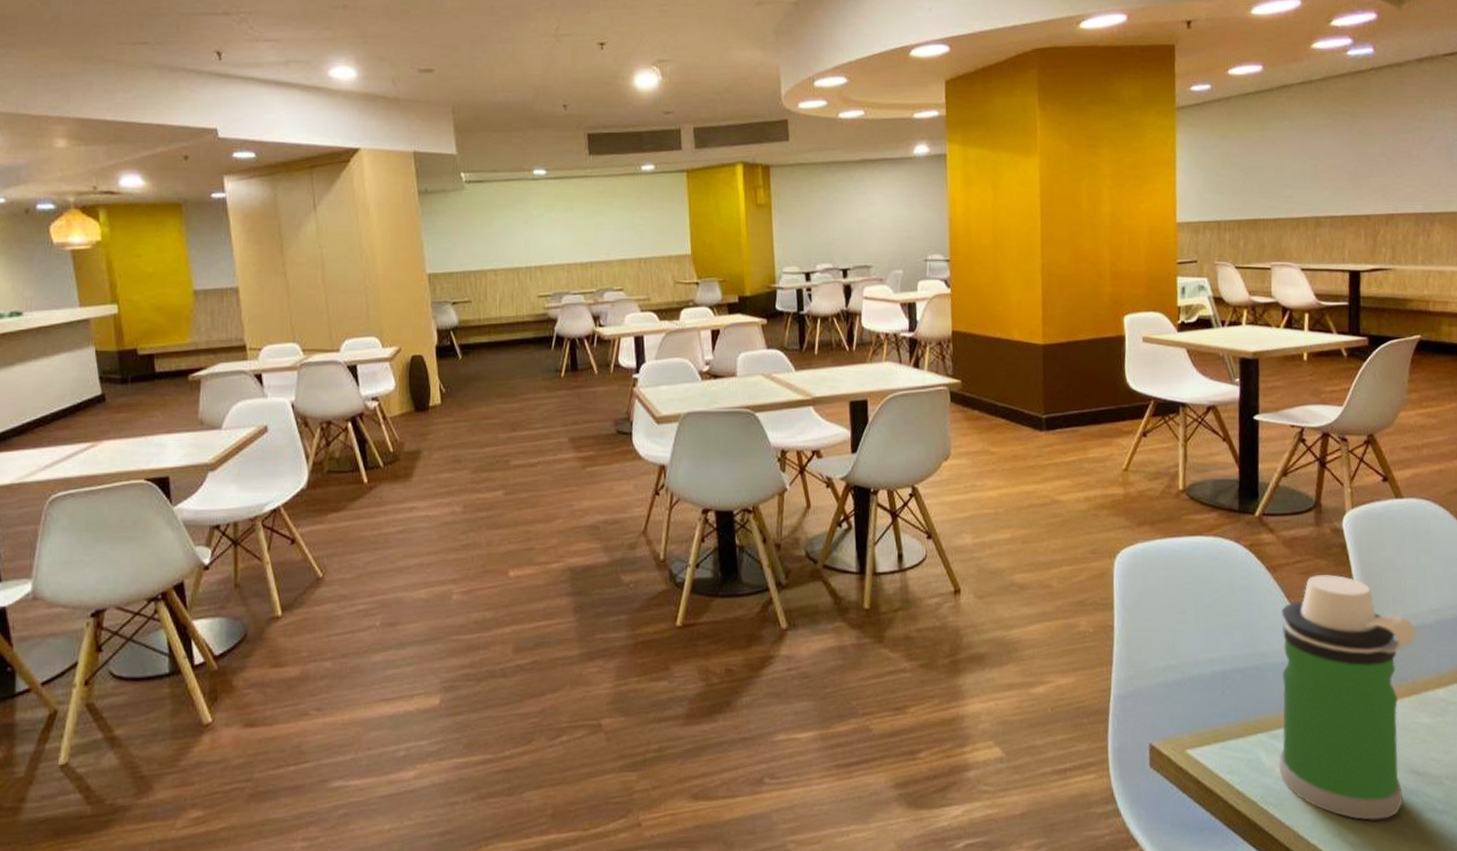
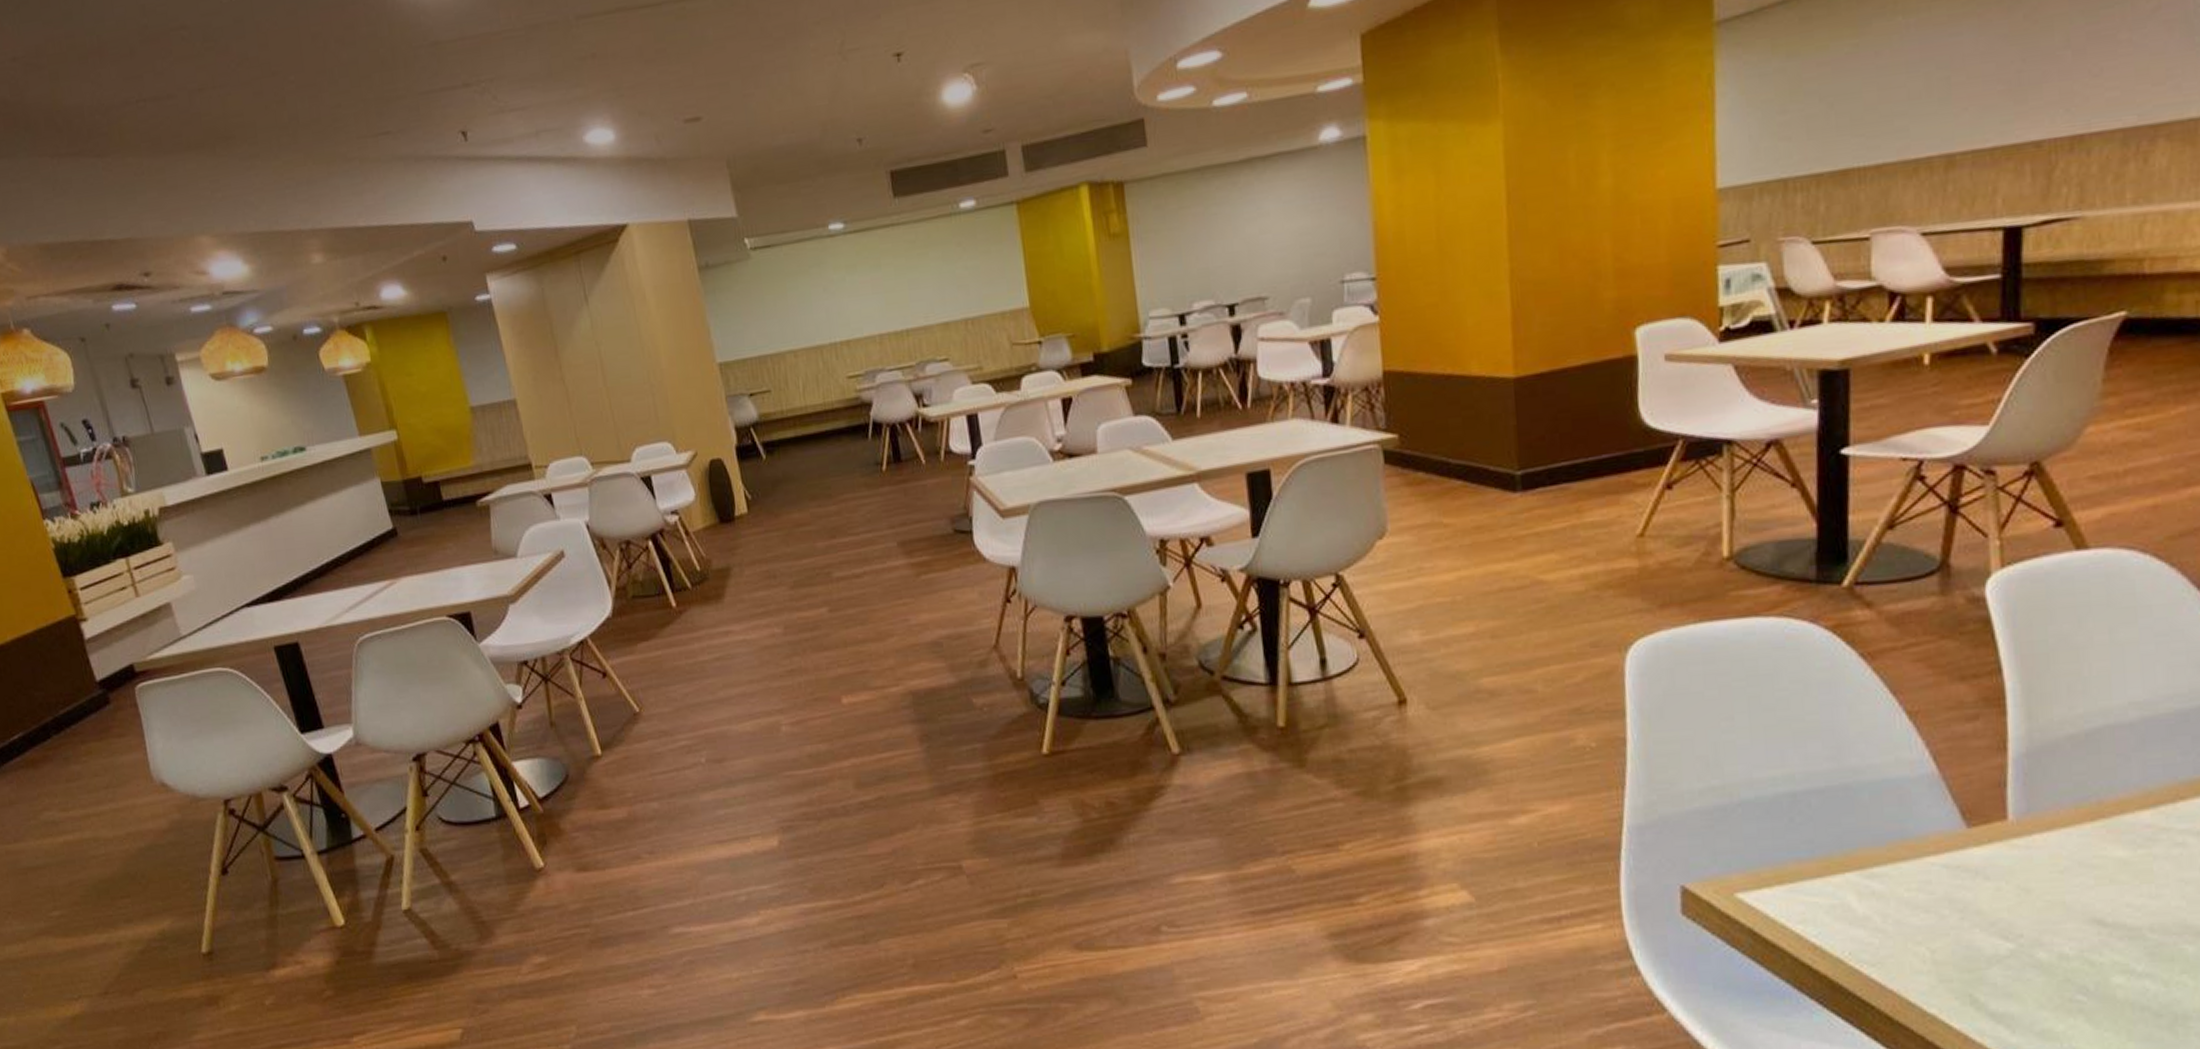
water bottle: present [1278,574,1417,820] -> none [1876,660,2107,985]

